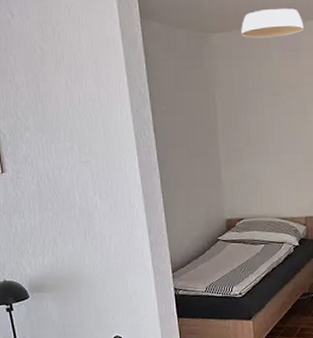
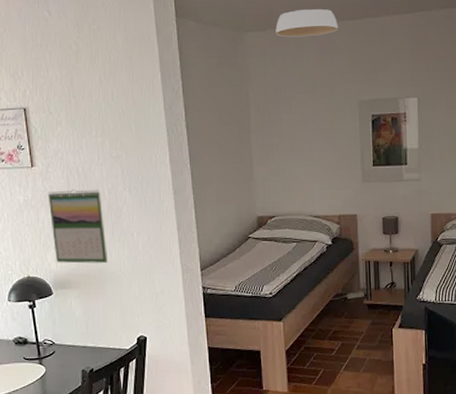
calendar: none [19,194,82,268] -> present [48,188,109,264]

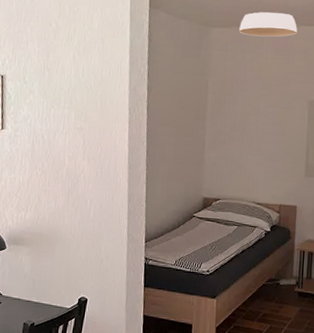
calendar: present [48,188,109,264] -> none [12,153,62,225]

